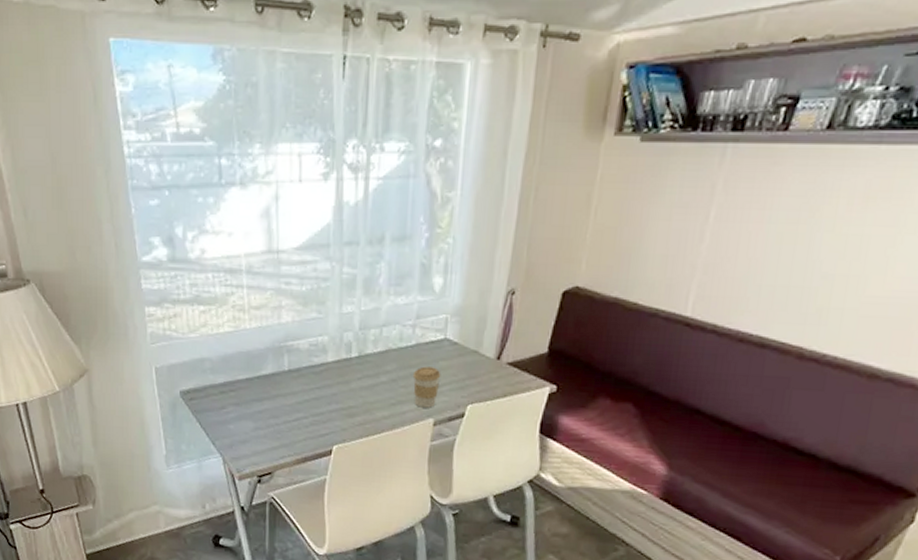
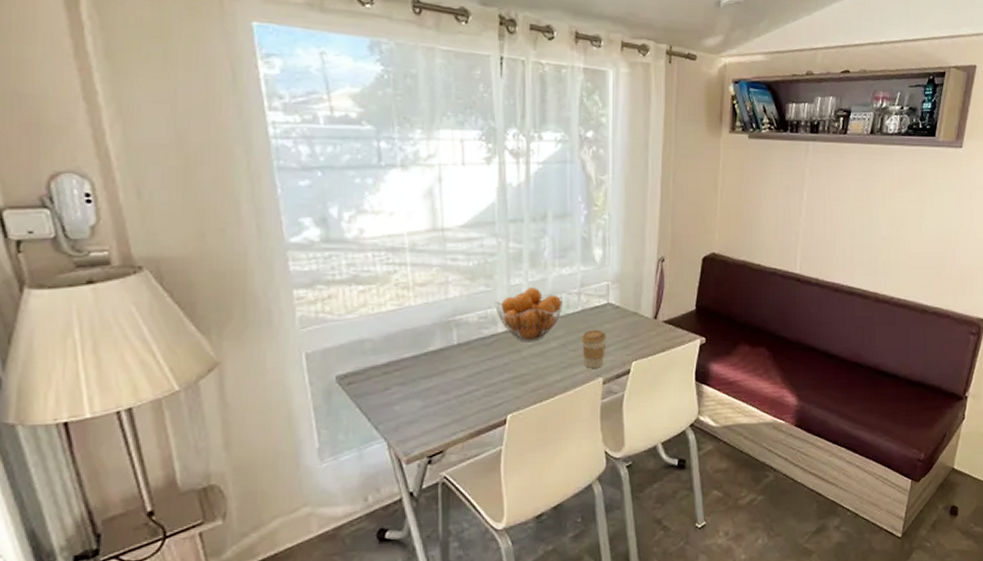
fruit basket: none [326,317,397,374] -> present [495,288,564,342]

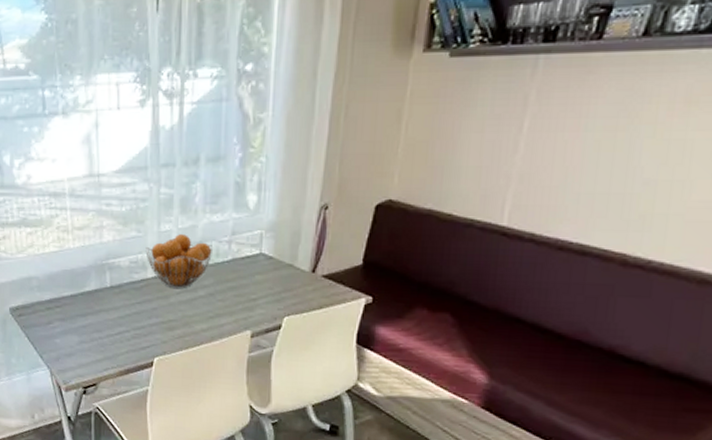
coffee cup: present [581,330,607,368] -> none [229,280,257,321]

